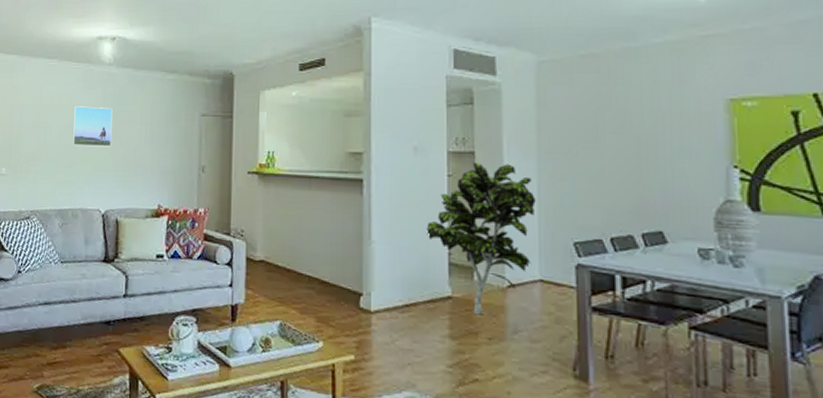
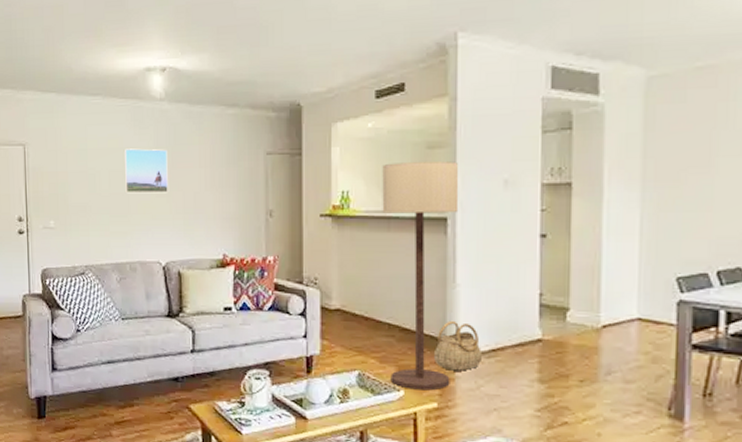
floor lamp: none [304,128,373,343] -> present [382,161,459,391]
basket: none [350,275,397,325] -> present [433,320,483,371]
indoor plant: present [426,163,536,316] -> none [516,195,637,358]

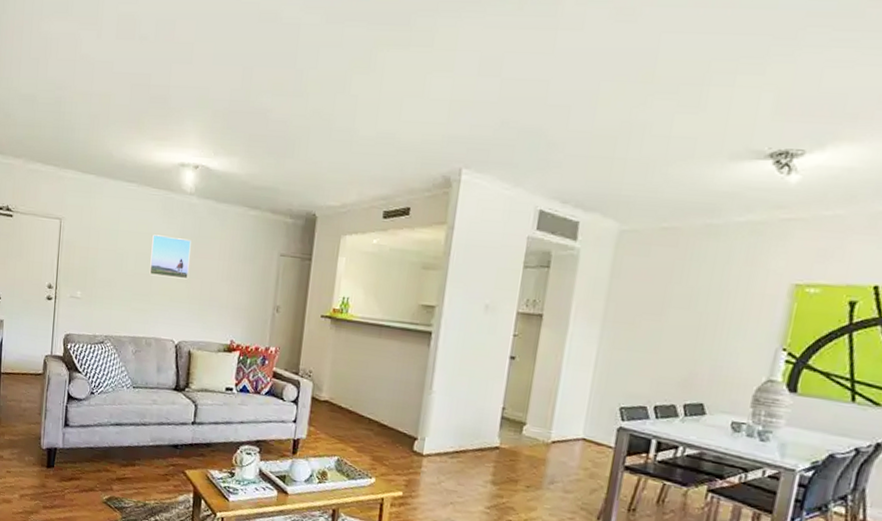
floor lamp: present [382,161,459,391] -> none [365,277,447,481]
basket: present [433,320,483,371] -> none [404,422,447,467]

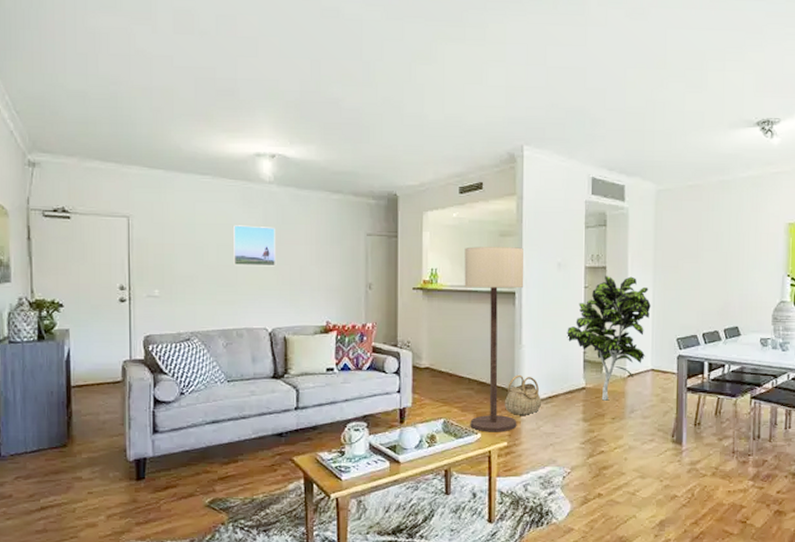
floor lamp: none [365,277,447,481] -> present [464,246,524,432]
basket: none [404,422,447,467] -> present [504,374,542,415]
indoor plant: none [485,325,593,466] -> present [567,276,651,401]

